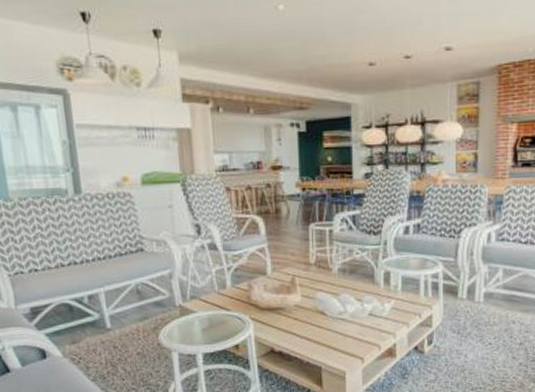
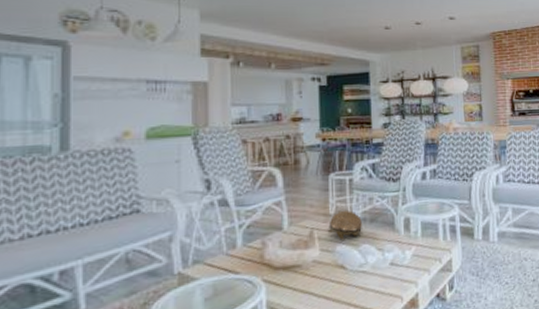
decorative bowl: none [308,261,343,290] -> present [327,210,363,242]

